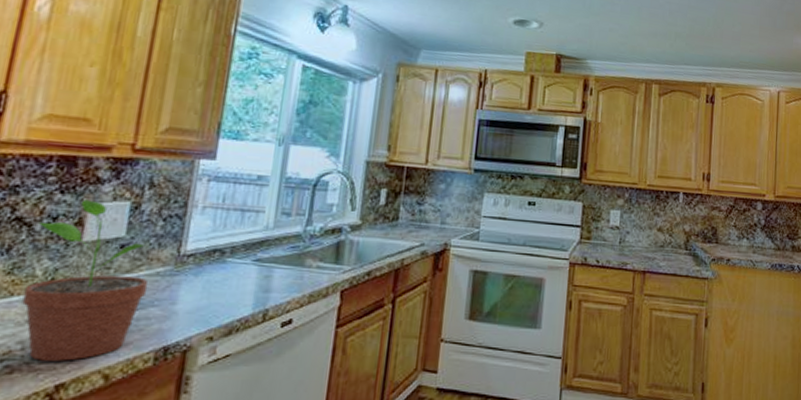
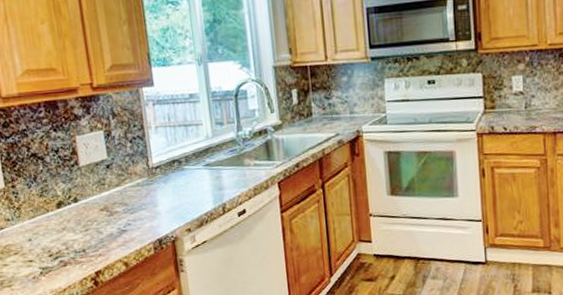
potted plant: present [22,198,149,361] -> none [47,132,135,256]

